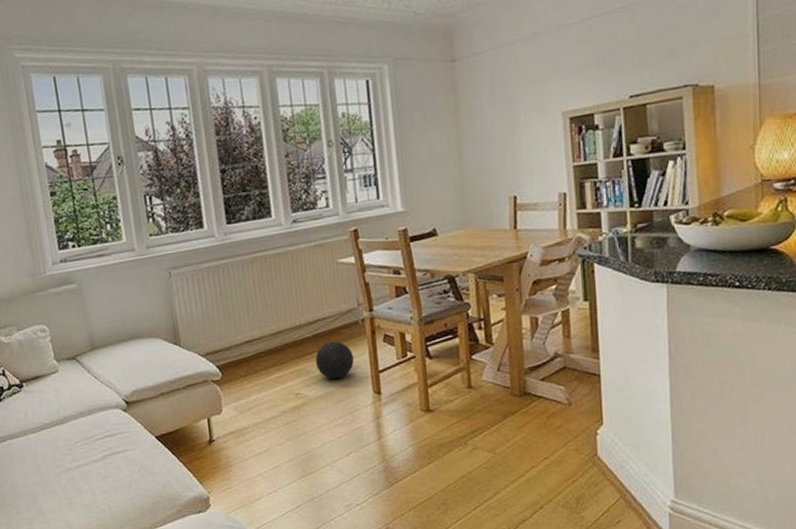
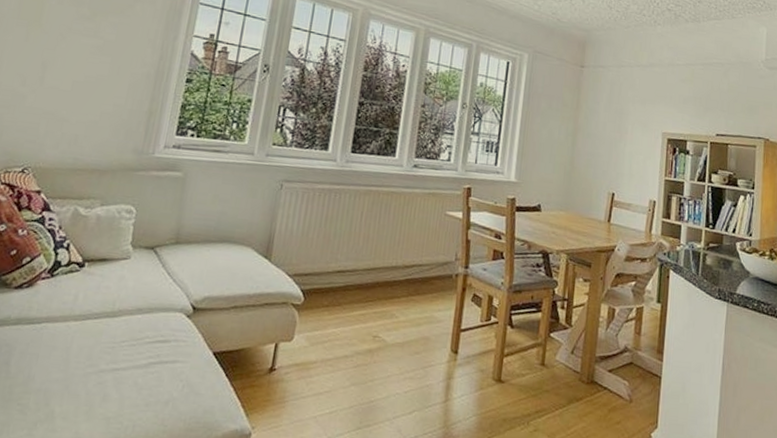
ball: present [315,341,354,380] -> none [401,289,440,330]

